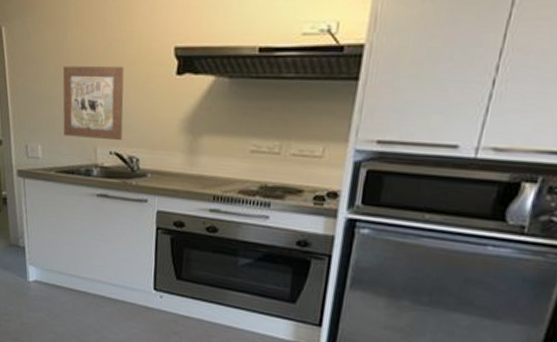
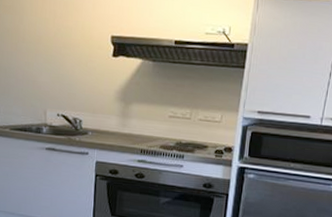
wall art: present [62,65,125,141] -> none [17,44,71,106]

